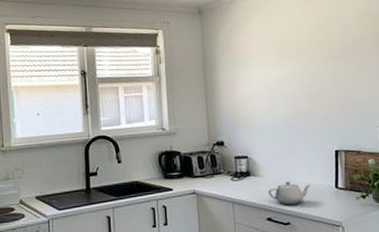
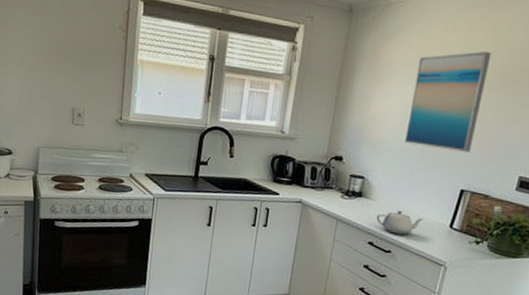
wall art: none [268,27,333,119] -> present [403,51,492,153]

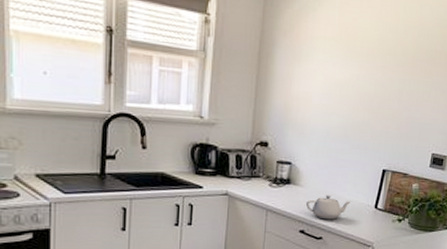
wall art: present [403,51,492,153] -> none [327,29,403,132]

